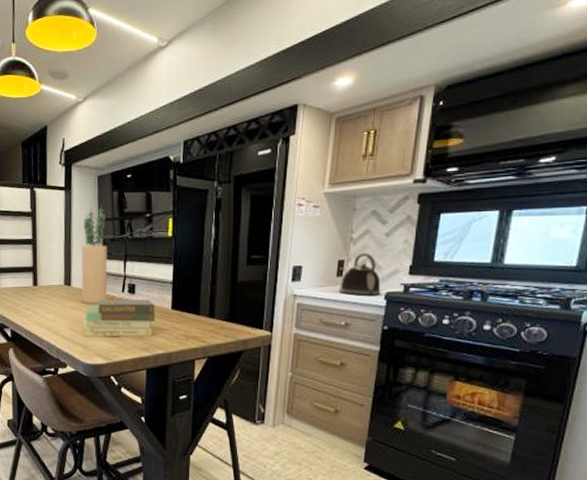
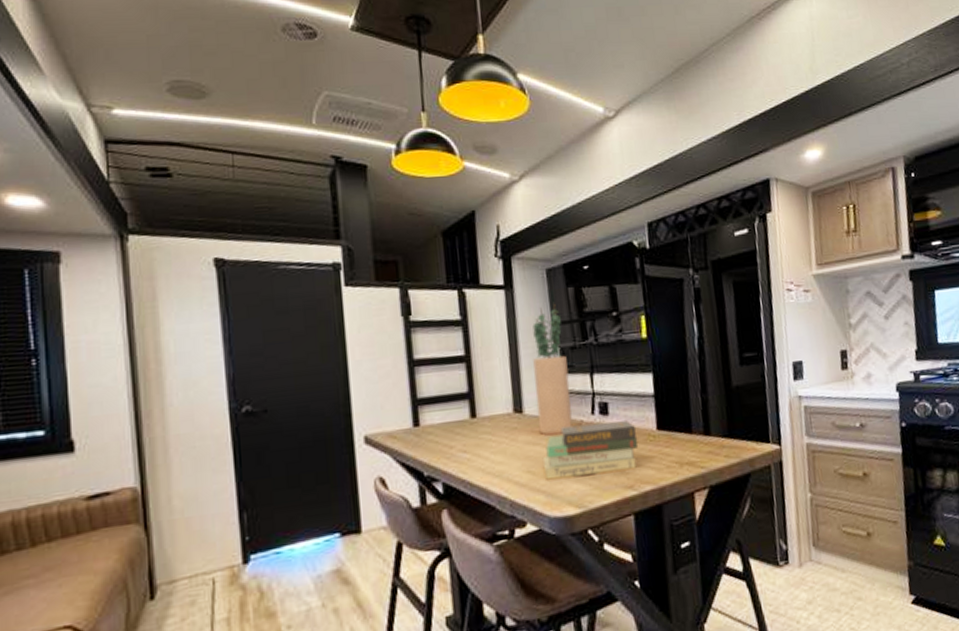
kettle: present [339,252,381,297] -> none [846,339,892,392]

